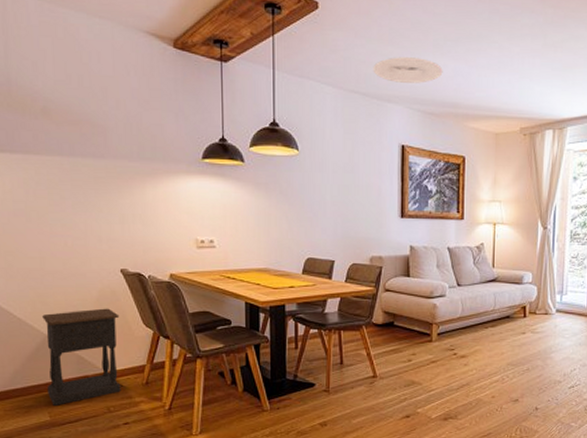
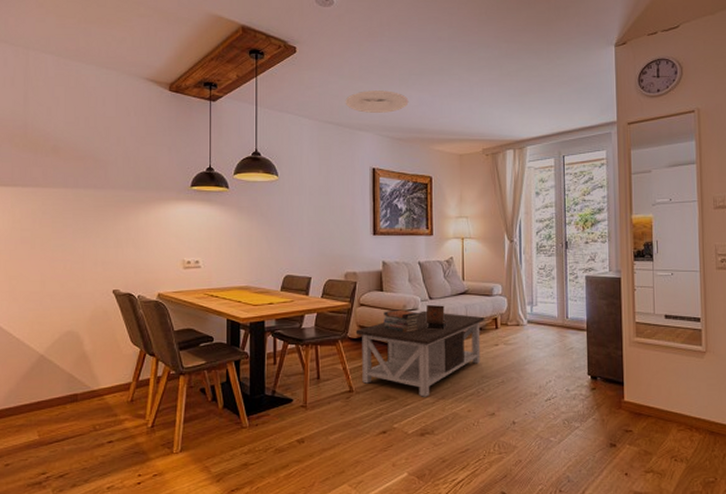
nightstand: present [42,308,121,406] -> none [39,327,110,424]
coffee table: none [380,297,514,383] -> present [355,310,485,397]
book stack: none [409,296,448,319] -> present [383,309,420,333]
decorative box: none [453,291,475,317] -> present [425,304,447,330]

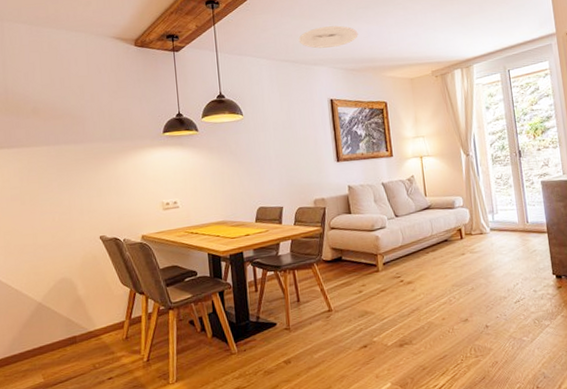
coffee table: present [355,310,485,397] -> none [329,228,450,310]
book stack: present [383,309,420,333] -> none [353,229,389,251]
decorative box: present [425,304,447,330] -> none [393,221,415,245]

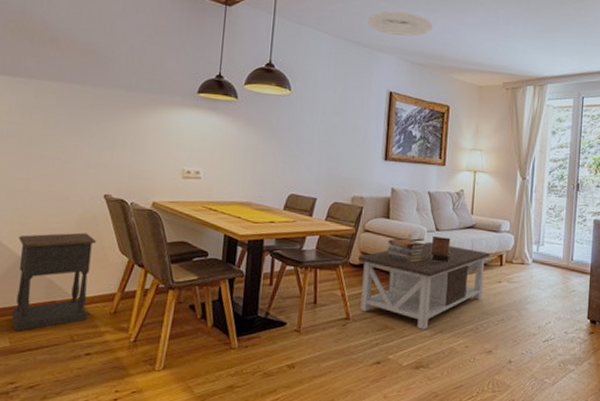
nightstand: none [36,272,105,367] -> present [12,232,97,331]
coffee table: none [329,228,450,310] -> present [357,241,491,330]
book stack: none [353,229,389,251] -> present [387,238,426,263]
decorative box: none [393,221,415,245] -> present [430,235,452,263]

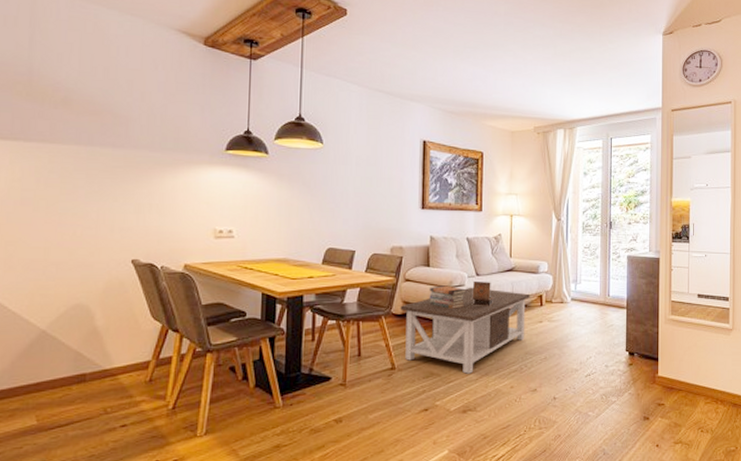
nightstand: present [12,232,97,331] -> none [38,300,126,408]
ceiling light: present [367,11,433,37] -> none [397,60,463,85]

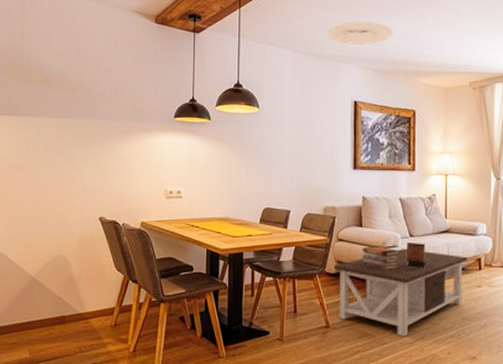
ceiling light: none [397,60,463,85] -> present [327,21,393,44]

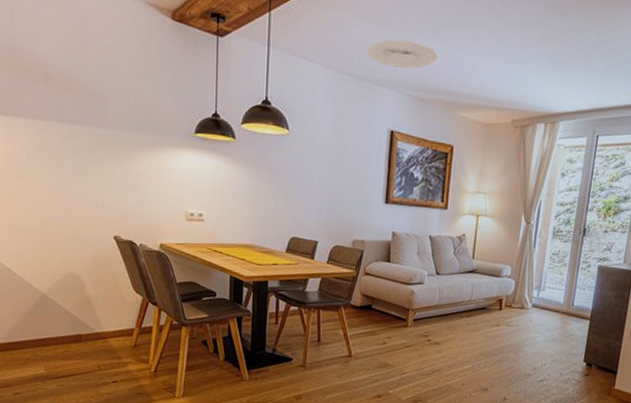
coffee table: present [333,248,468,337] -> none [359,285,491,368]
book stack: present [362,246,400,270] -> none [388,281,426,306]
decorative box: present [405,241,428,268] -> none [430,279,452,306]

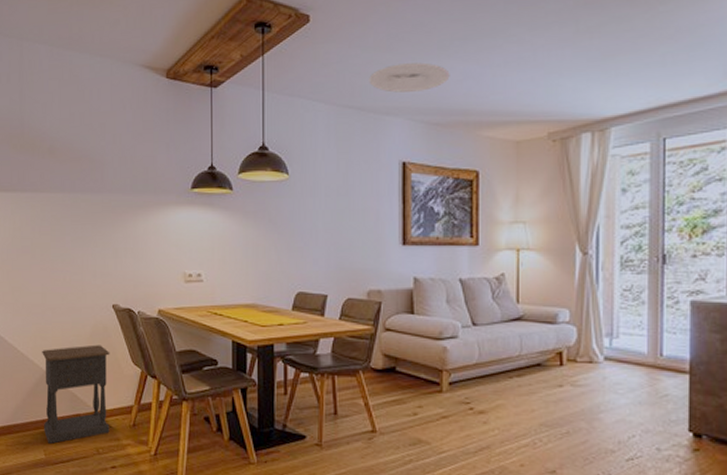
nightstand: none [40,272,112,360] -> present [42,344,110,444]

